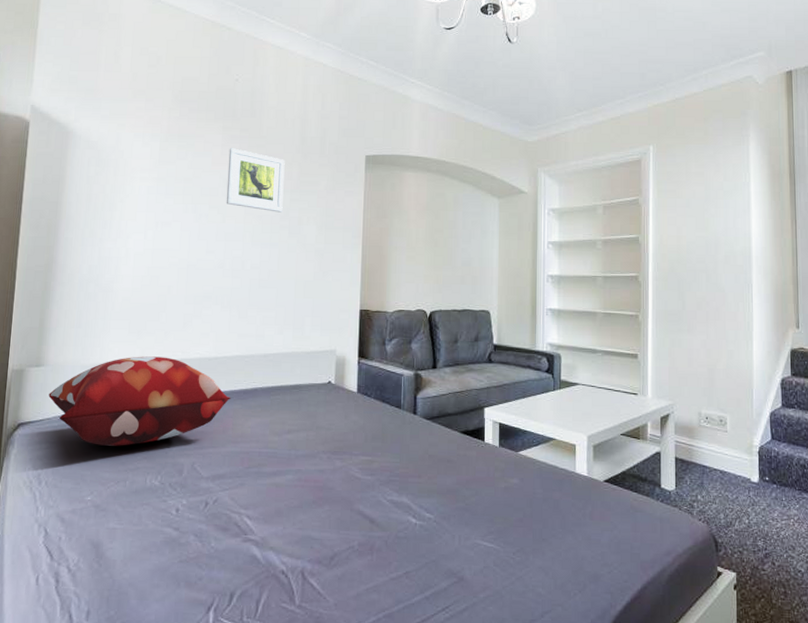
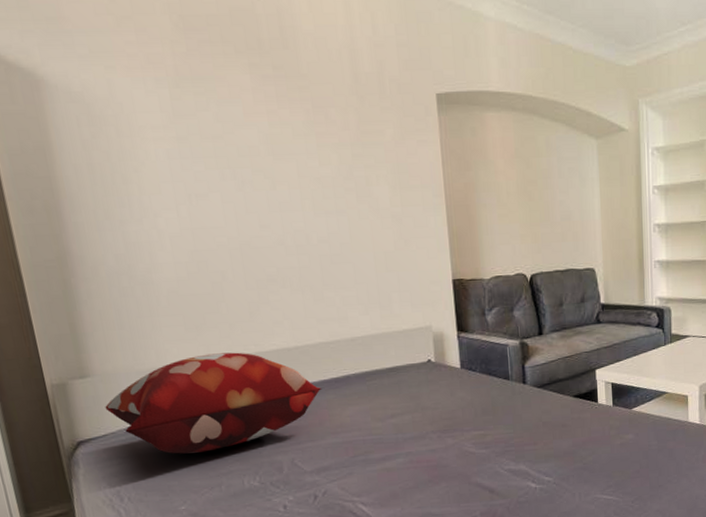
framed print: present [226,148,285,213] -> none [262,92,345,172]

